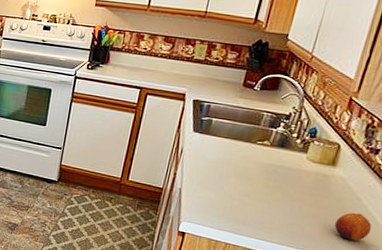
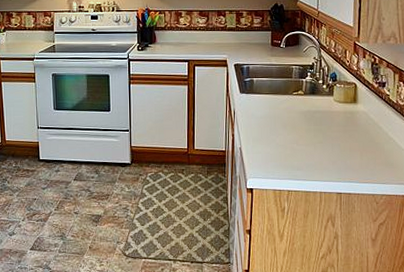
fruit: present [334,212,372,241] -> none [368,140,396,165]

